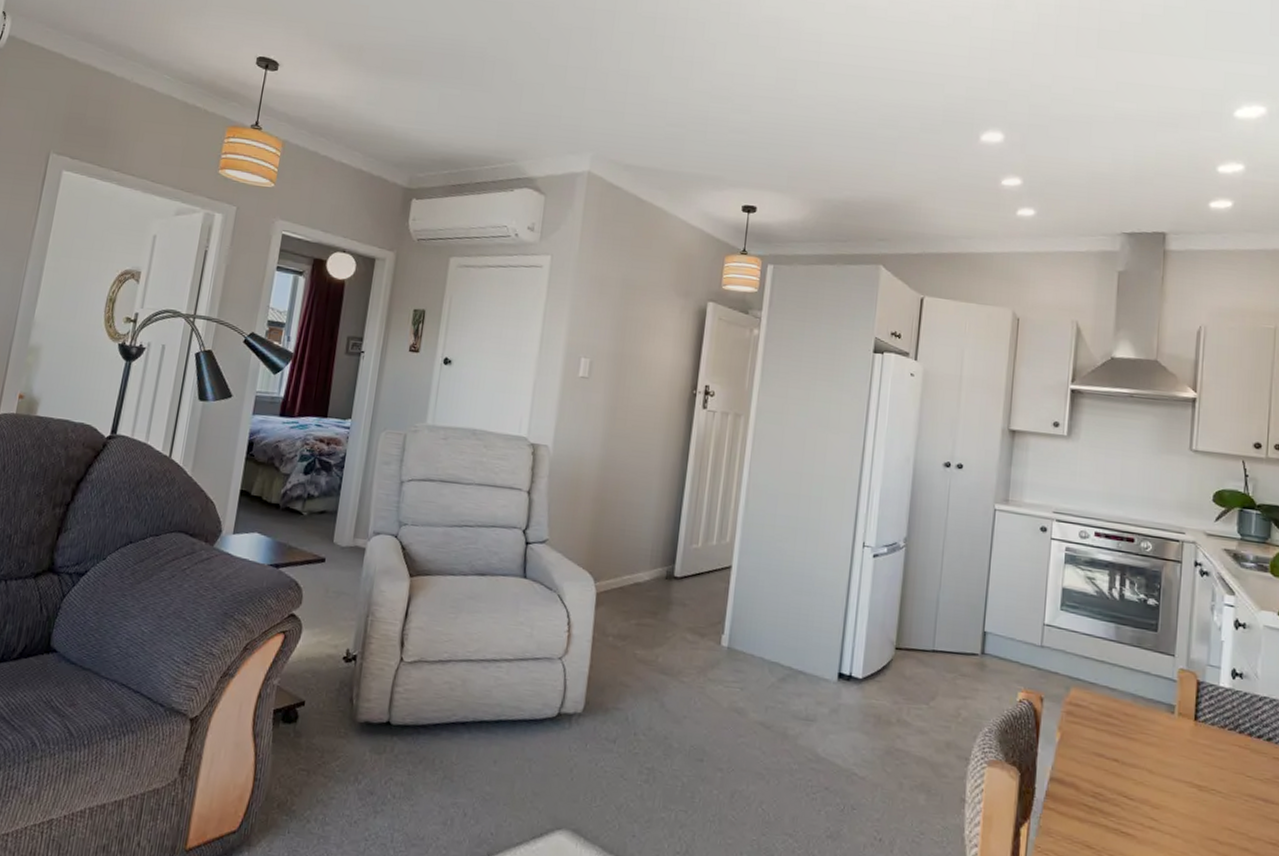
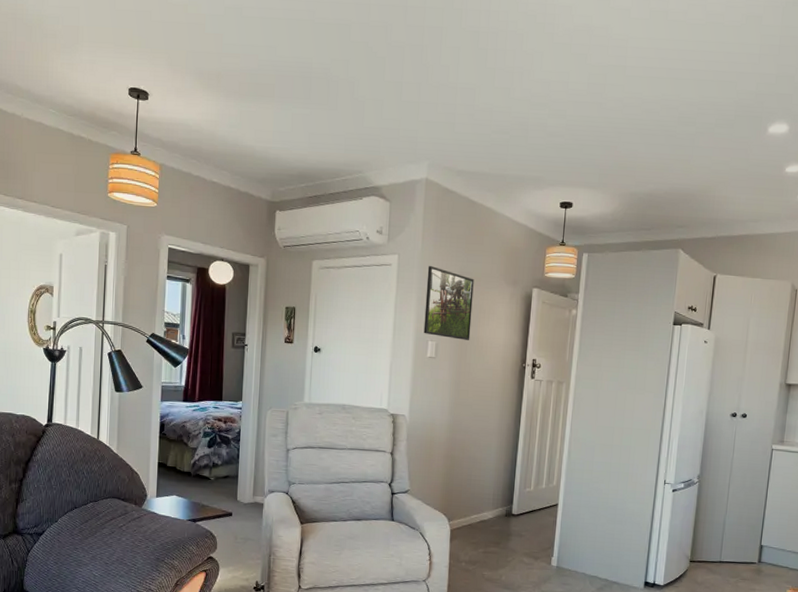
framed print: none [576,270,639,359] -> present [423,266,474,340]

